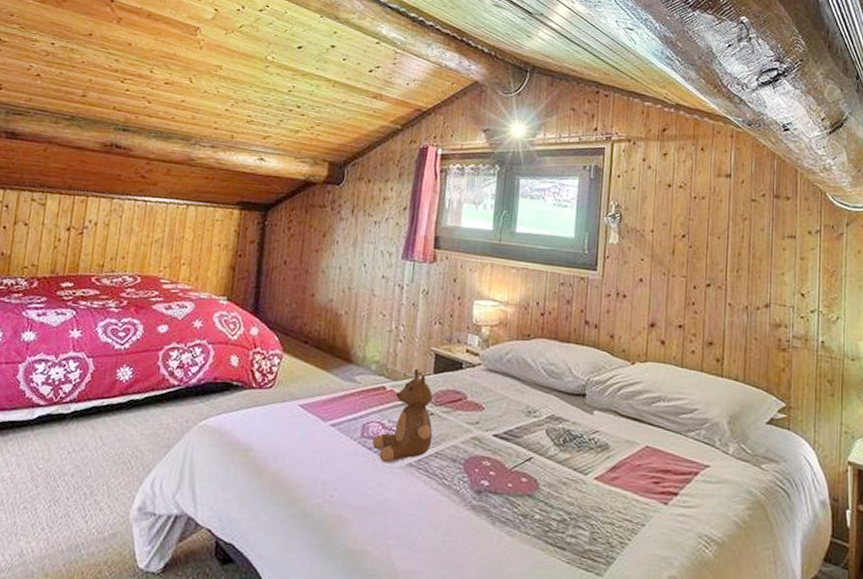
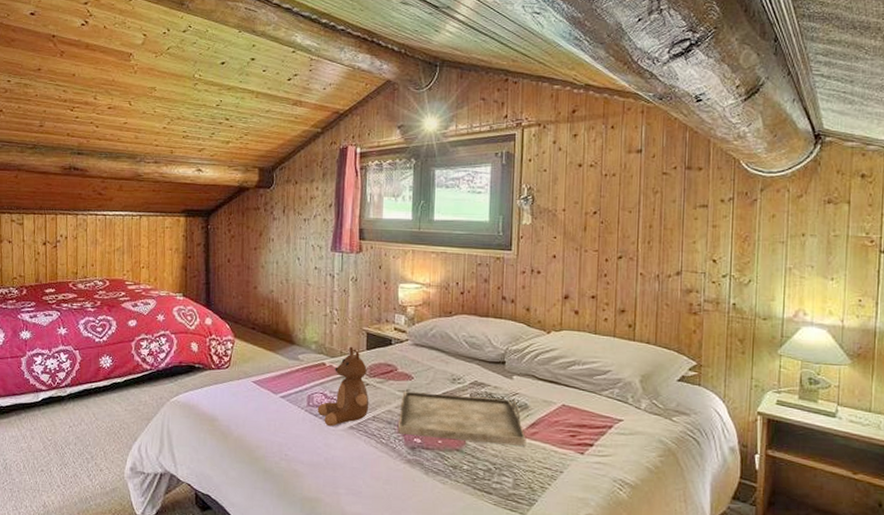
serving tray: none [463,424,606,493] -> present [398,391,526,446]

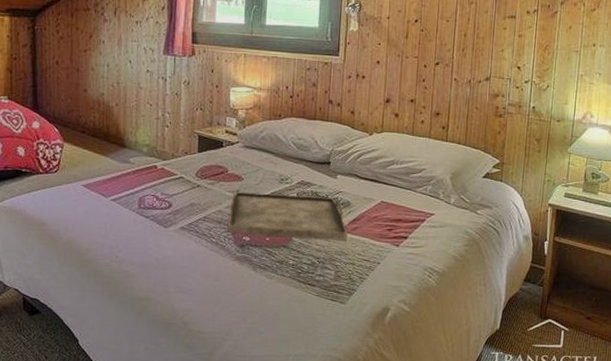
teddy bear: present [317,346,369,427] -> none [148,149,200,228]

